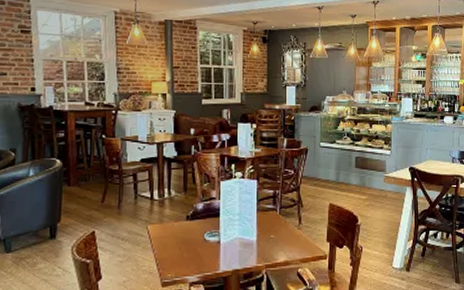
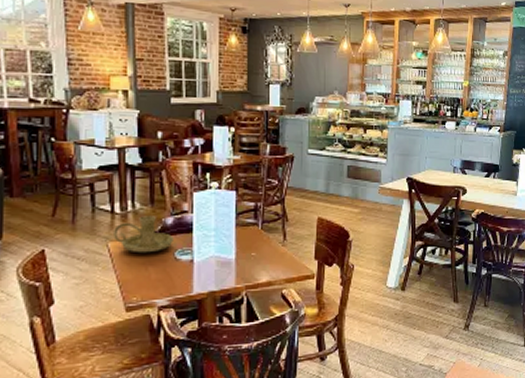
candle holder: none [152,202,203,235] -> present [114,216,174,254]

